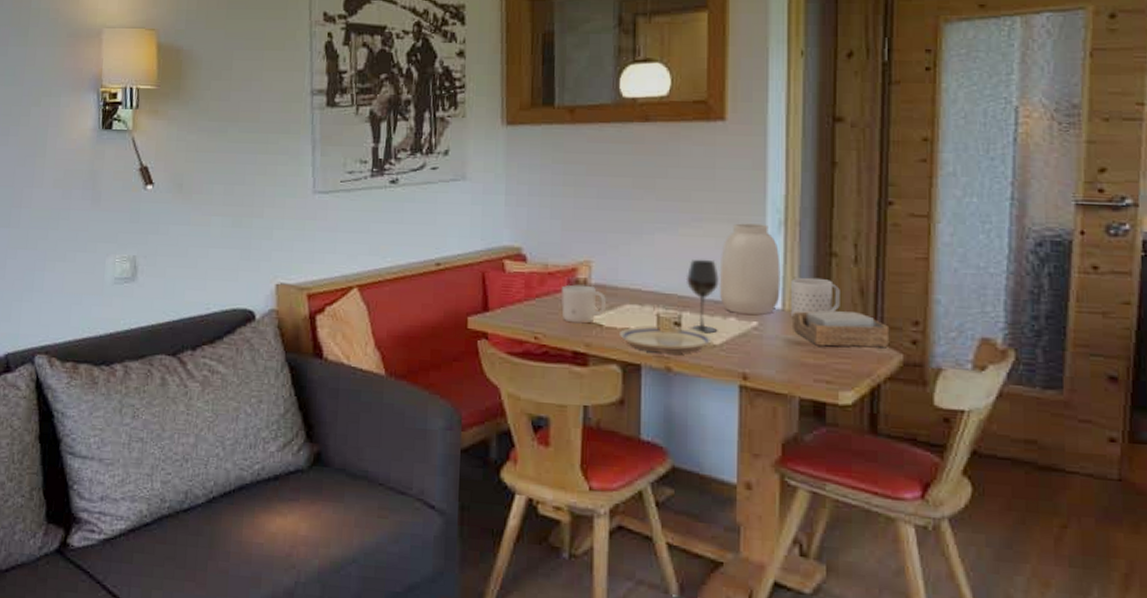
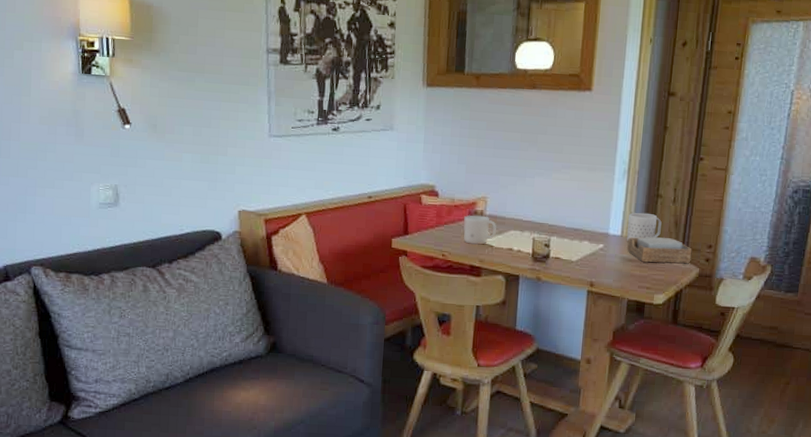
plate: present [620,325,714,354] -> none [505,246,572,268]
wineglass: present [685,259,719,334] -> none [553,197,579,253]
vase: present [719,223,781,315] -> none [578,171,623,240]

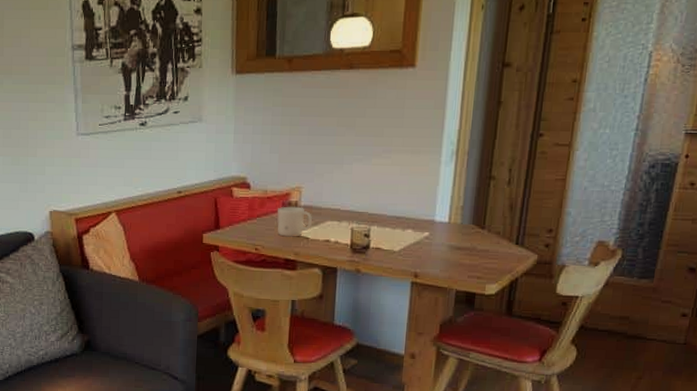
mug: present [627,212,662,241] -> none [455,196,495,228]
napkin holder: present [627,237,692,264] -> none [455,222,530,251]

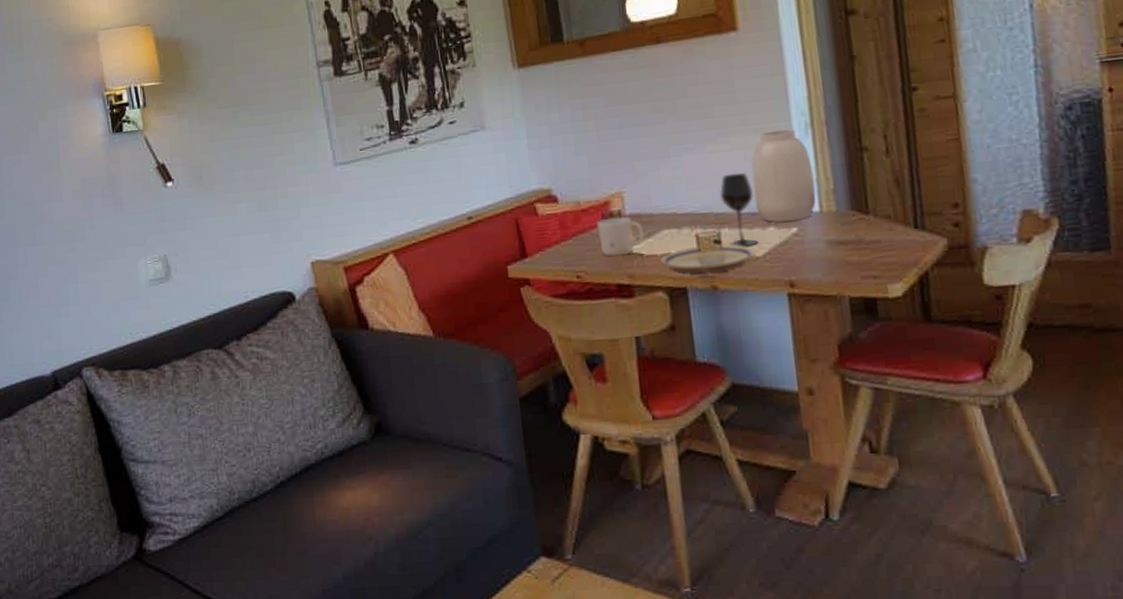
plate: none [322,237,394,259] -> present [661,244,756,274]
wineglass: none [373,183,402,243] -> present [719,172,758,247]
vase: none [400,154,450,228] -> present [751,129,817,223]

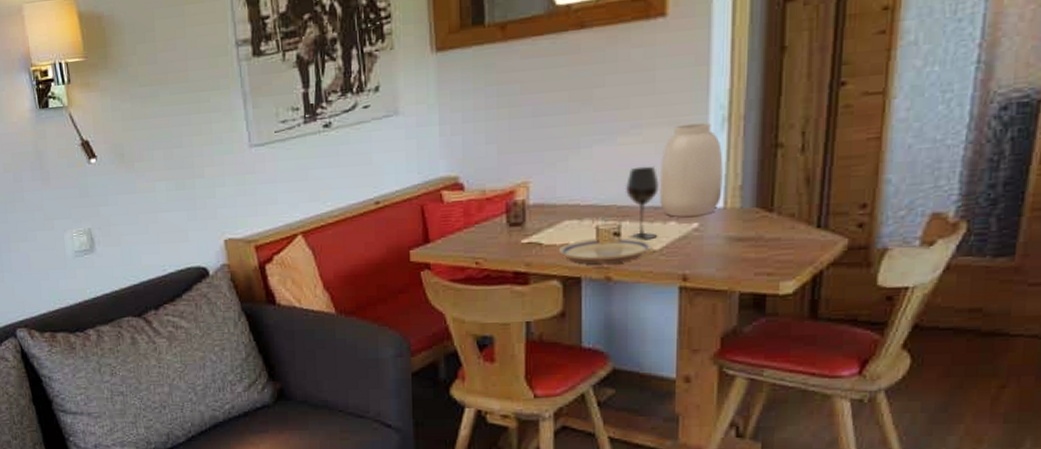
mug: present [596,216,644,258] -> none [499,206,545,246]

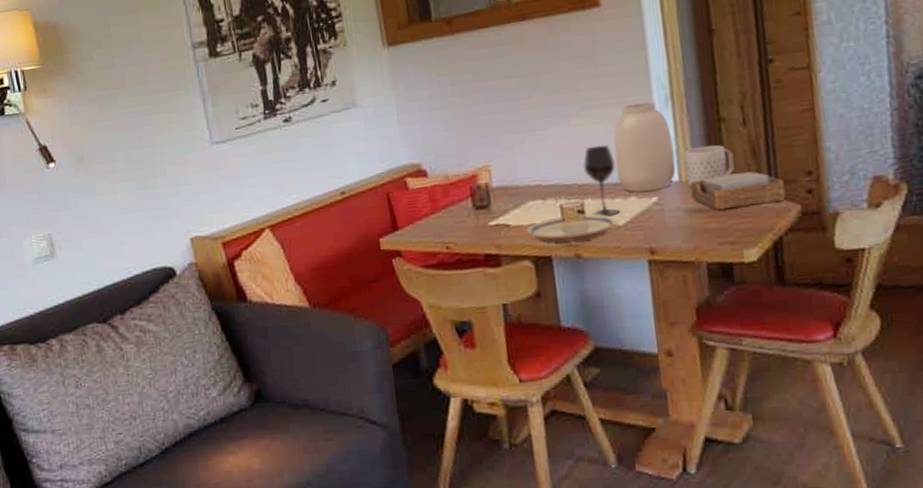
mug: none [733,171,785,213] -> present [684,145,734,186]
napkin holder: none [734,201,836,240] -> present [690,171,786,211]

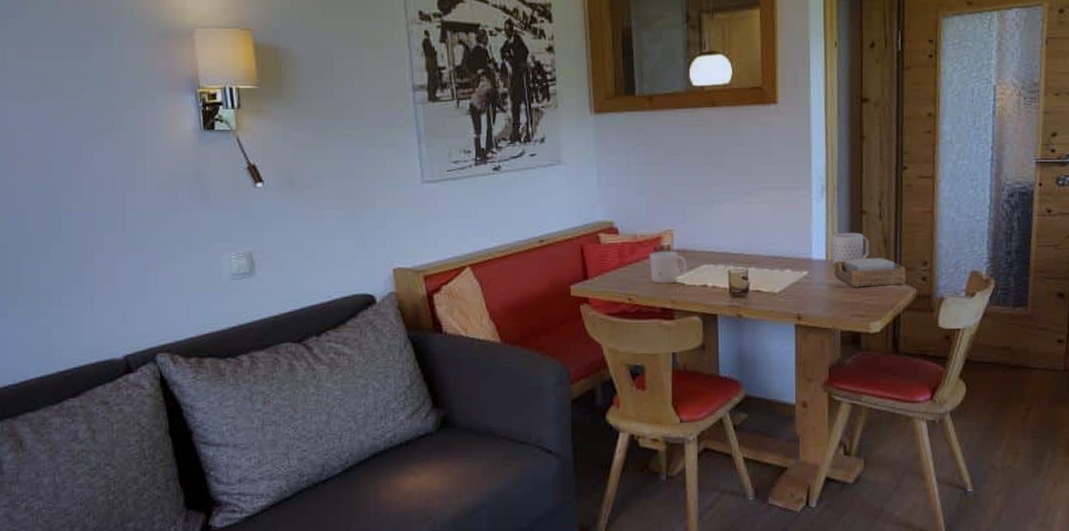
mug: none [464,188,510,229] -> present [648,250,687,285]
plate: present [527,214,618,243] -> none [699,280,774,303]
wineglass: present [582,144,620,217] -> none [750,222,776,284]
vase: present [613,101,676,193] -> none [776,190,824,267]

